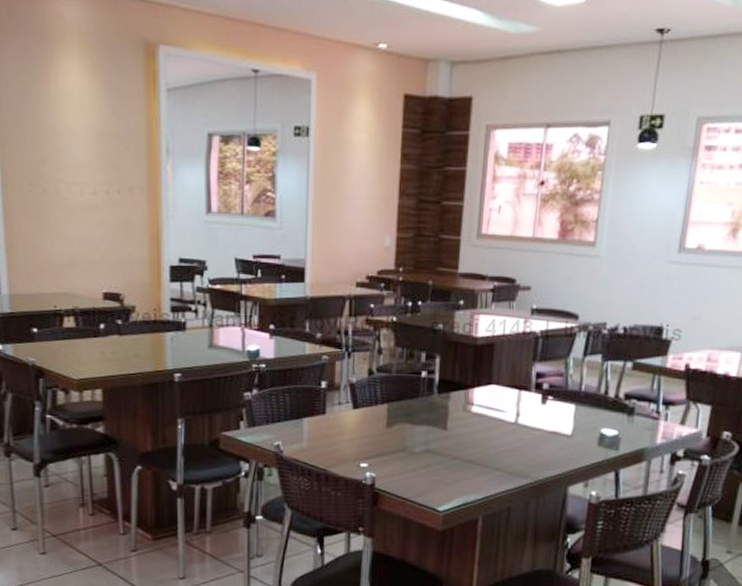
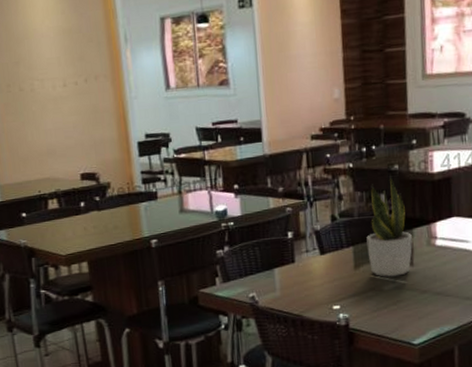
potted plant: none [402,333,449,440] -> present [366,174,413,277]

